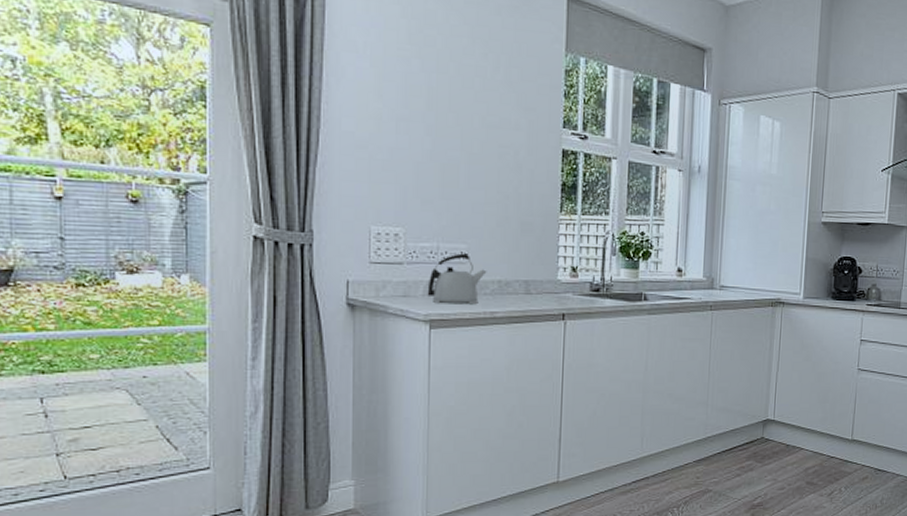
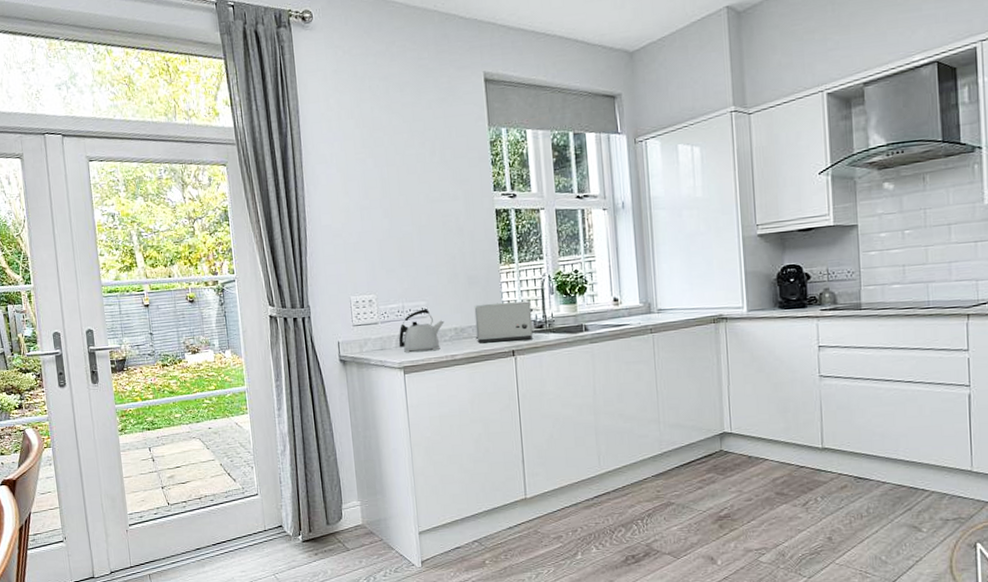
toaster: none [522,256,592,305] -> present [474,301,534,345]

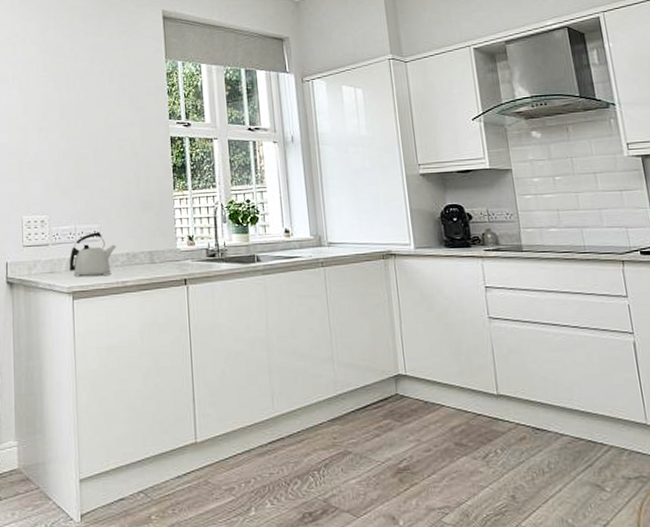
toaster: present [474,301,534,345] -> none [147,228,207,272]

